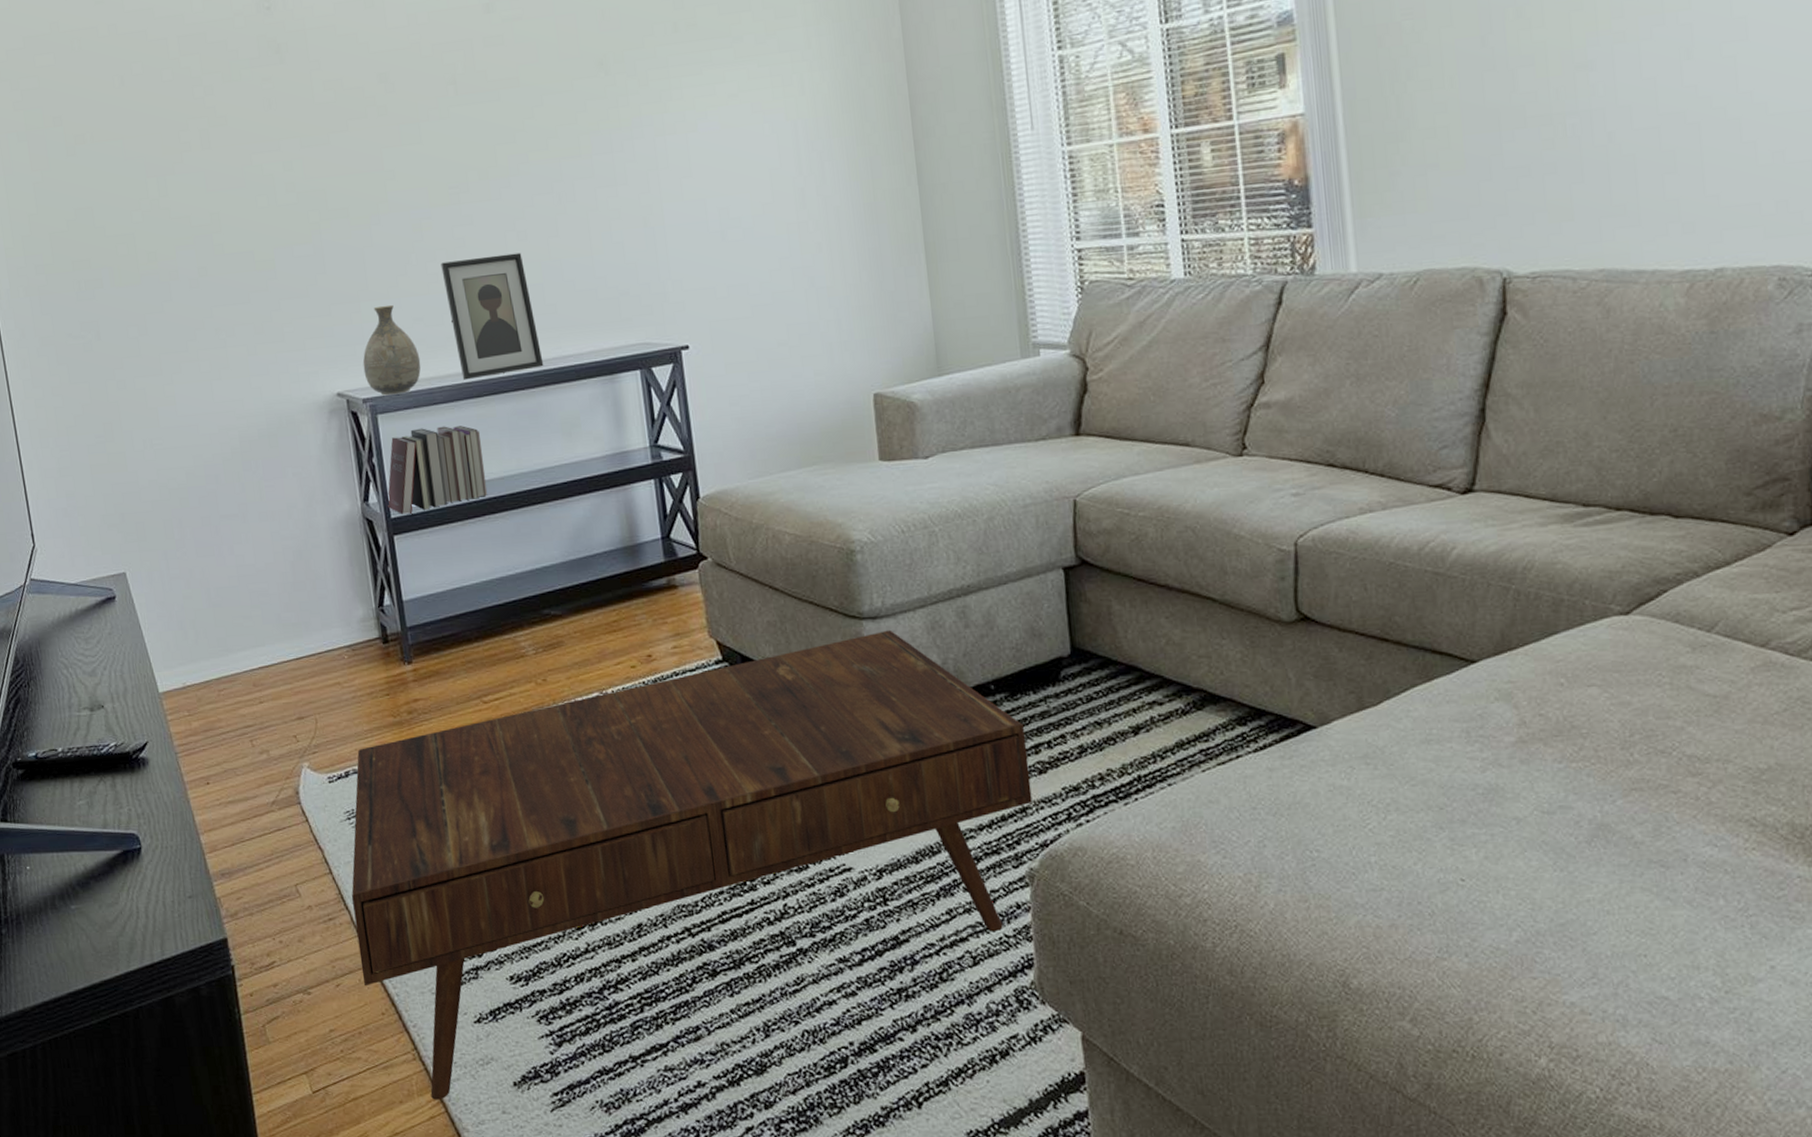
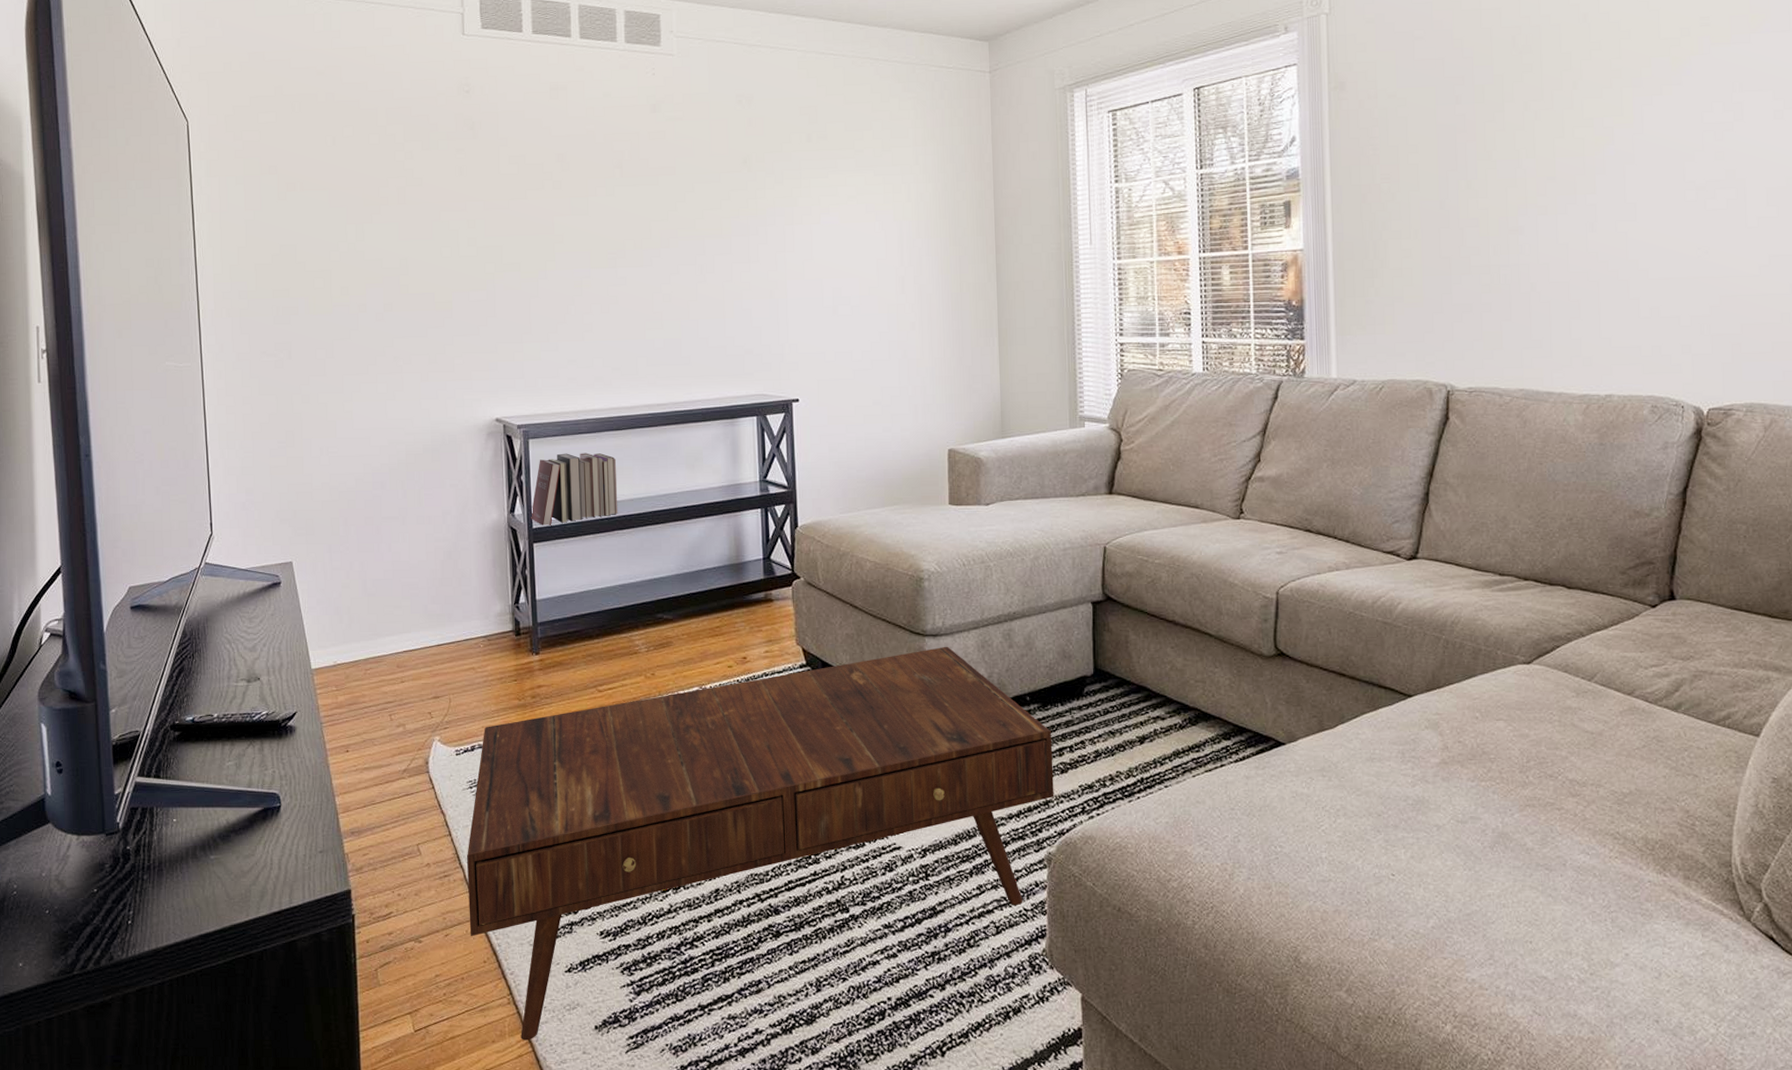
vase: present [363,304,421,396] -> none [520,347,571,424]
picture frame: present [441,252,544,380] -> none [595,312,676,415]

